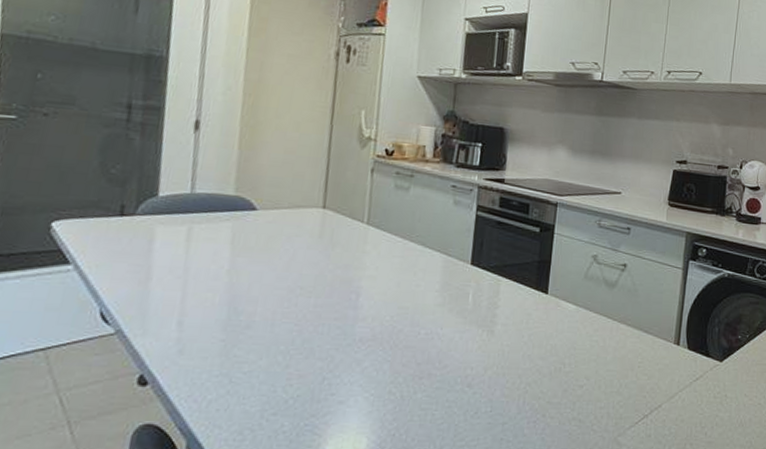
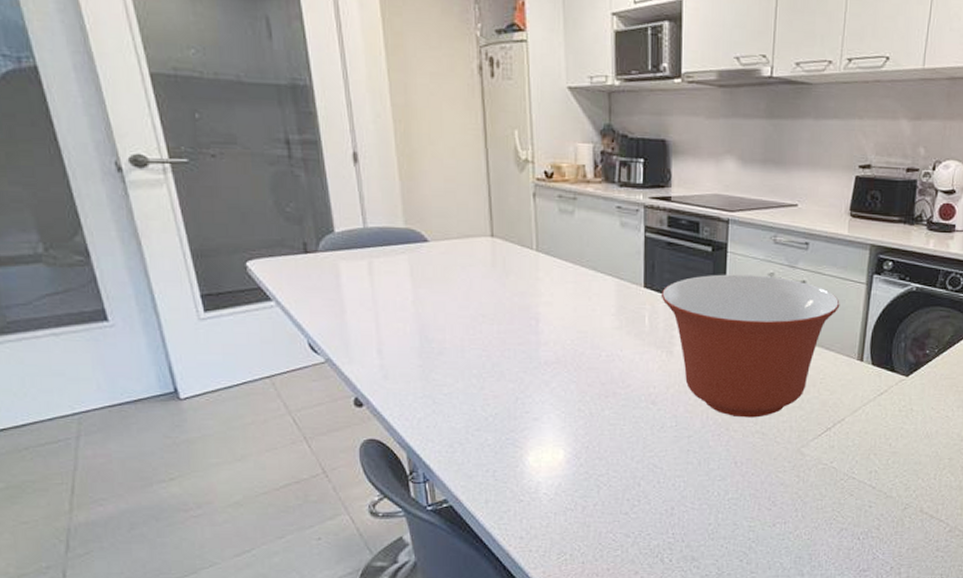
mixing bowl: none [486,254,658,403] -> present [660,274,840,418]

